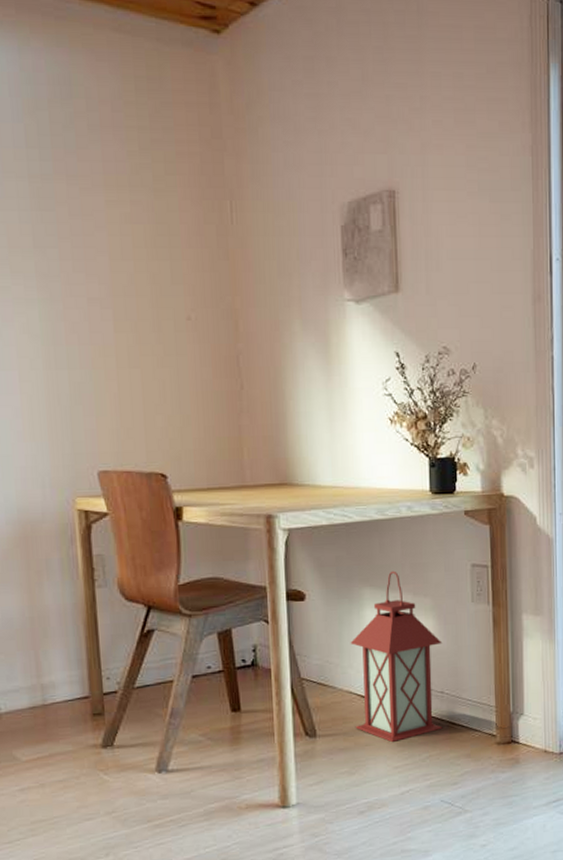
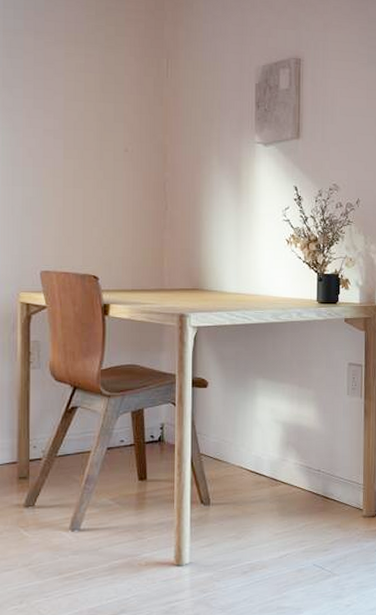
lantern: present [350,571,443,742] -> none [243,366,321,512]

